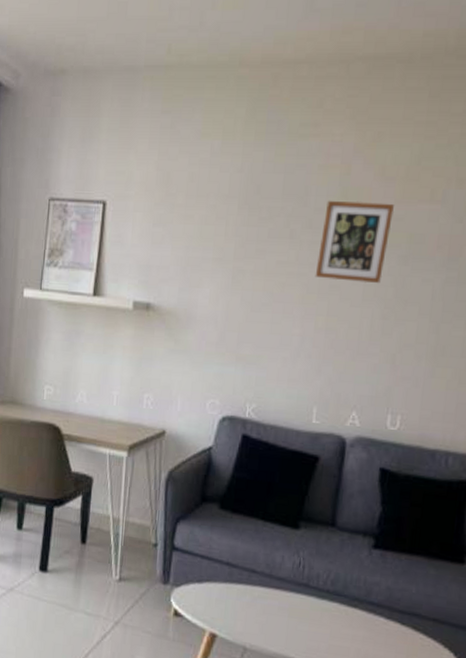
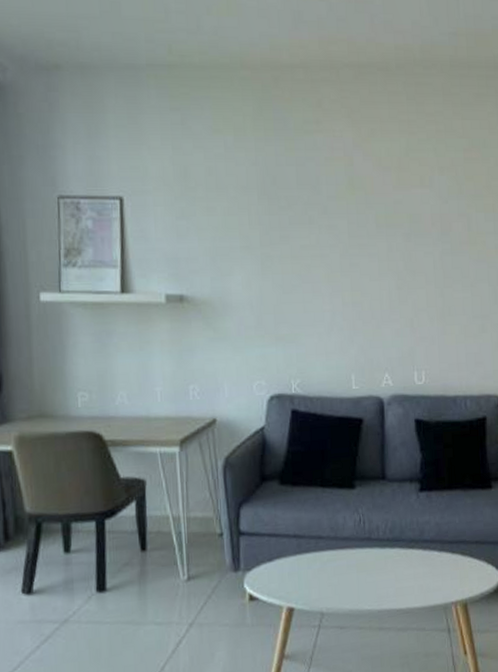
picture frame: present [315,200,394,284] -> none [335,188,393,260]

